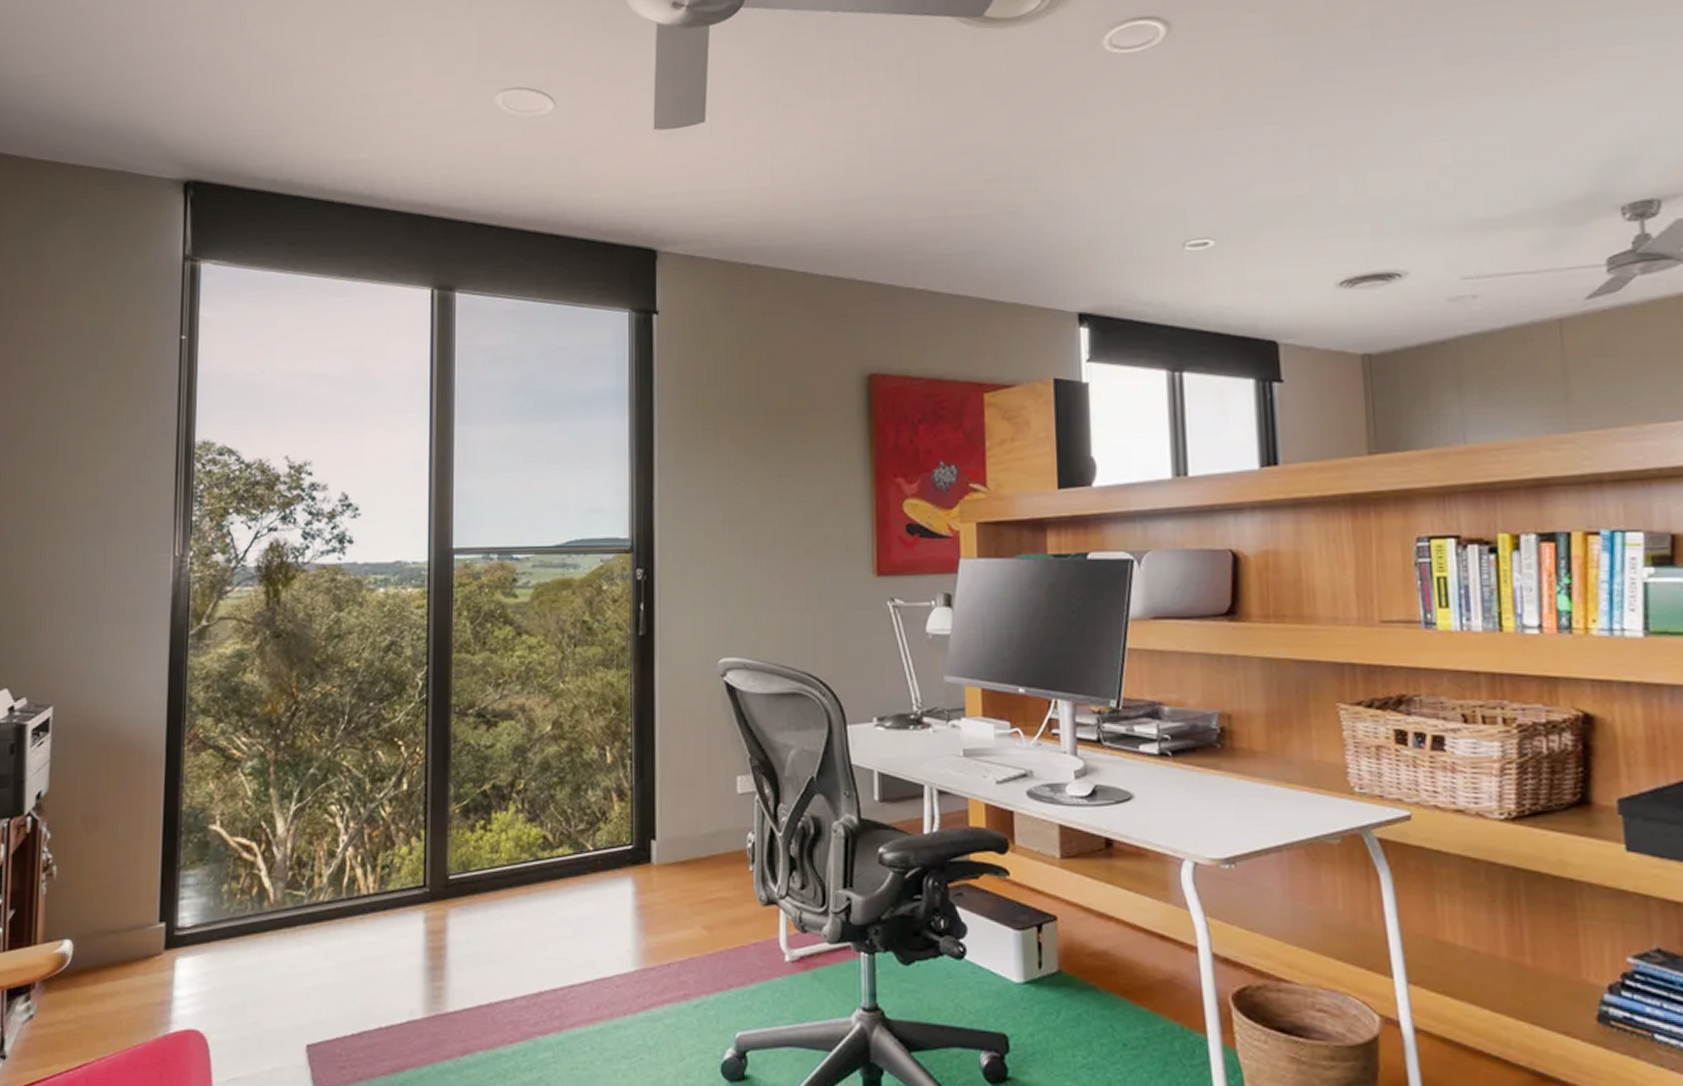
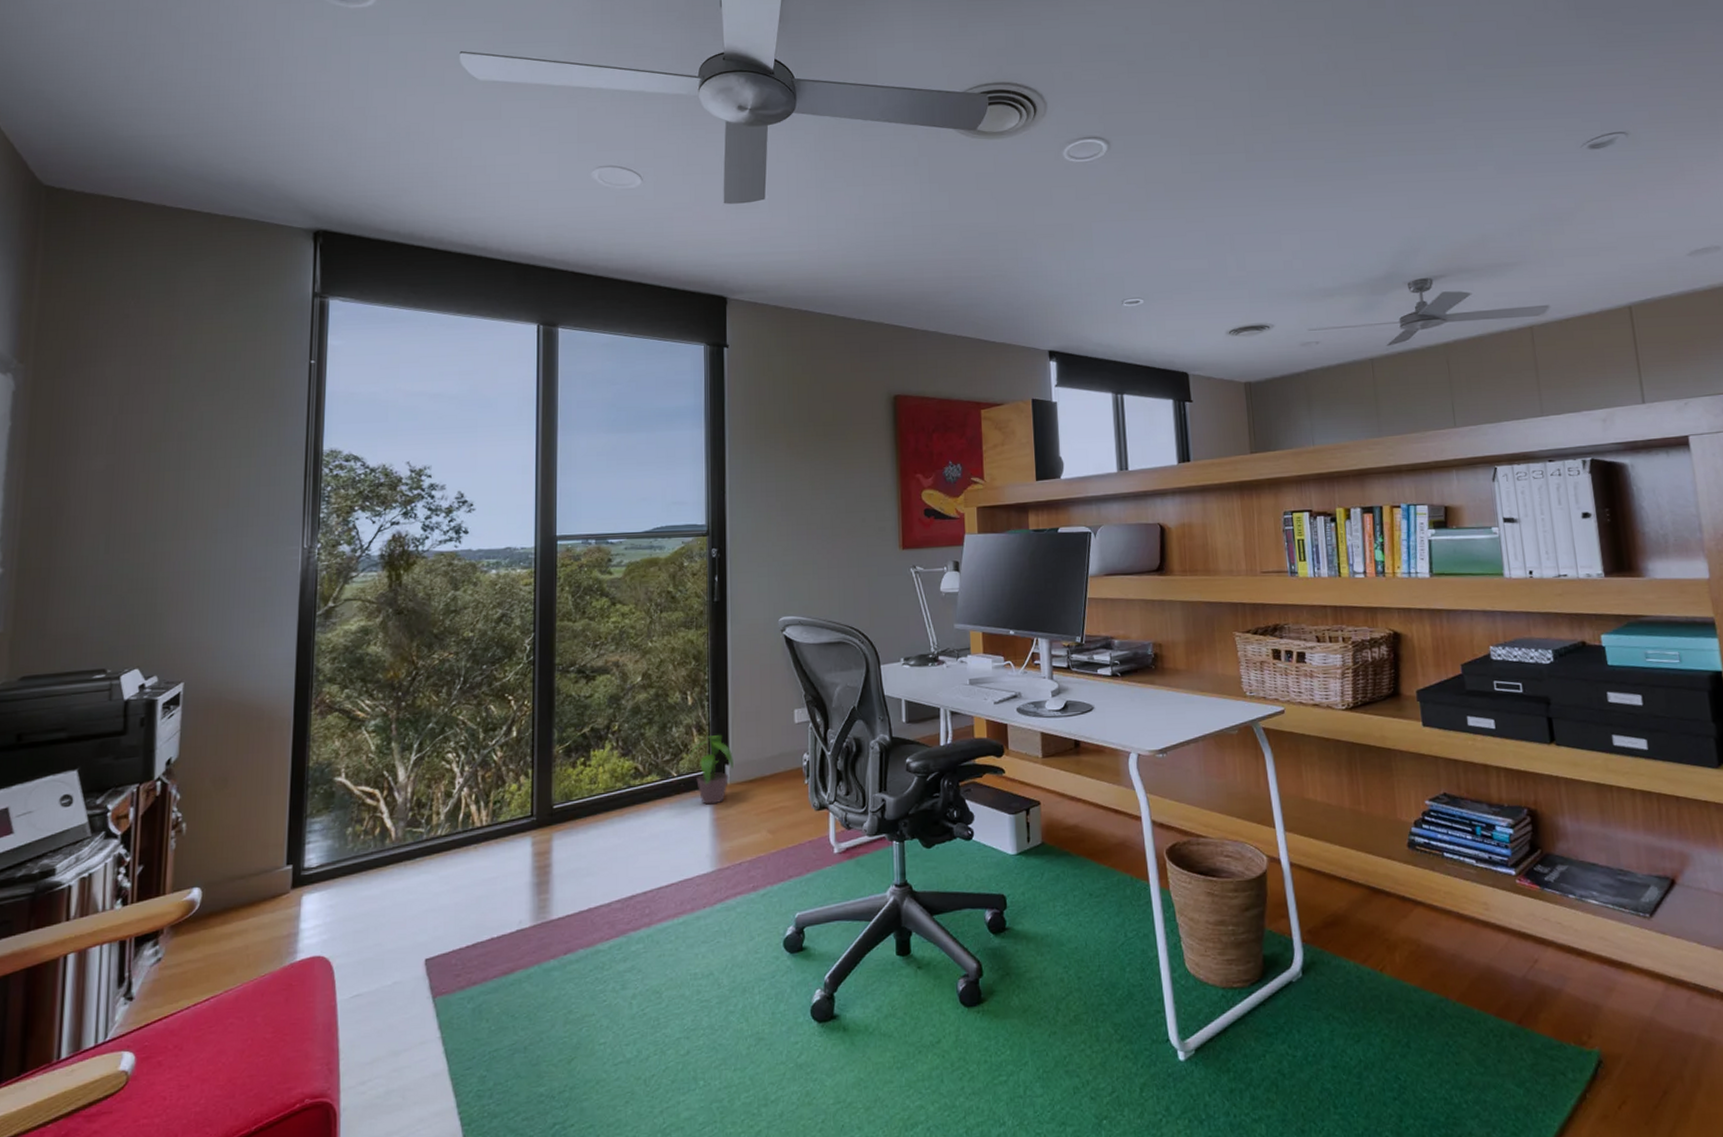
potted plant: none [607,801,661,888] -> present [688,734,733,805]

